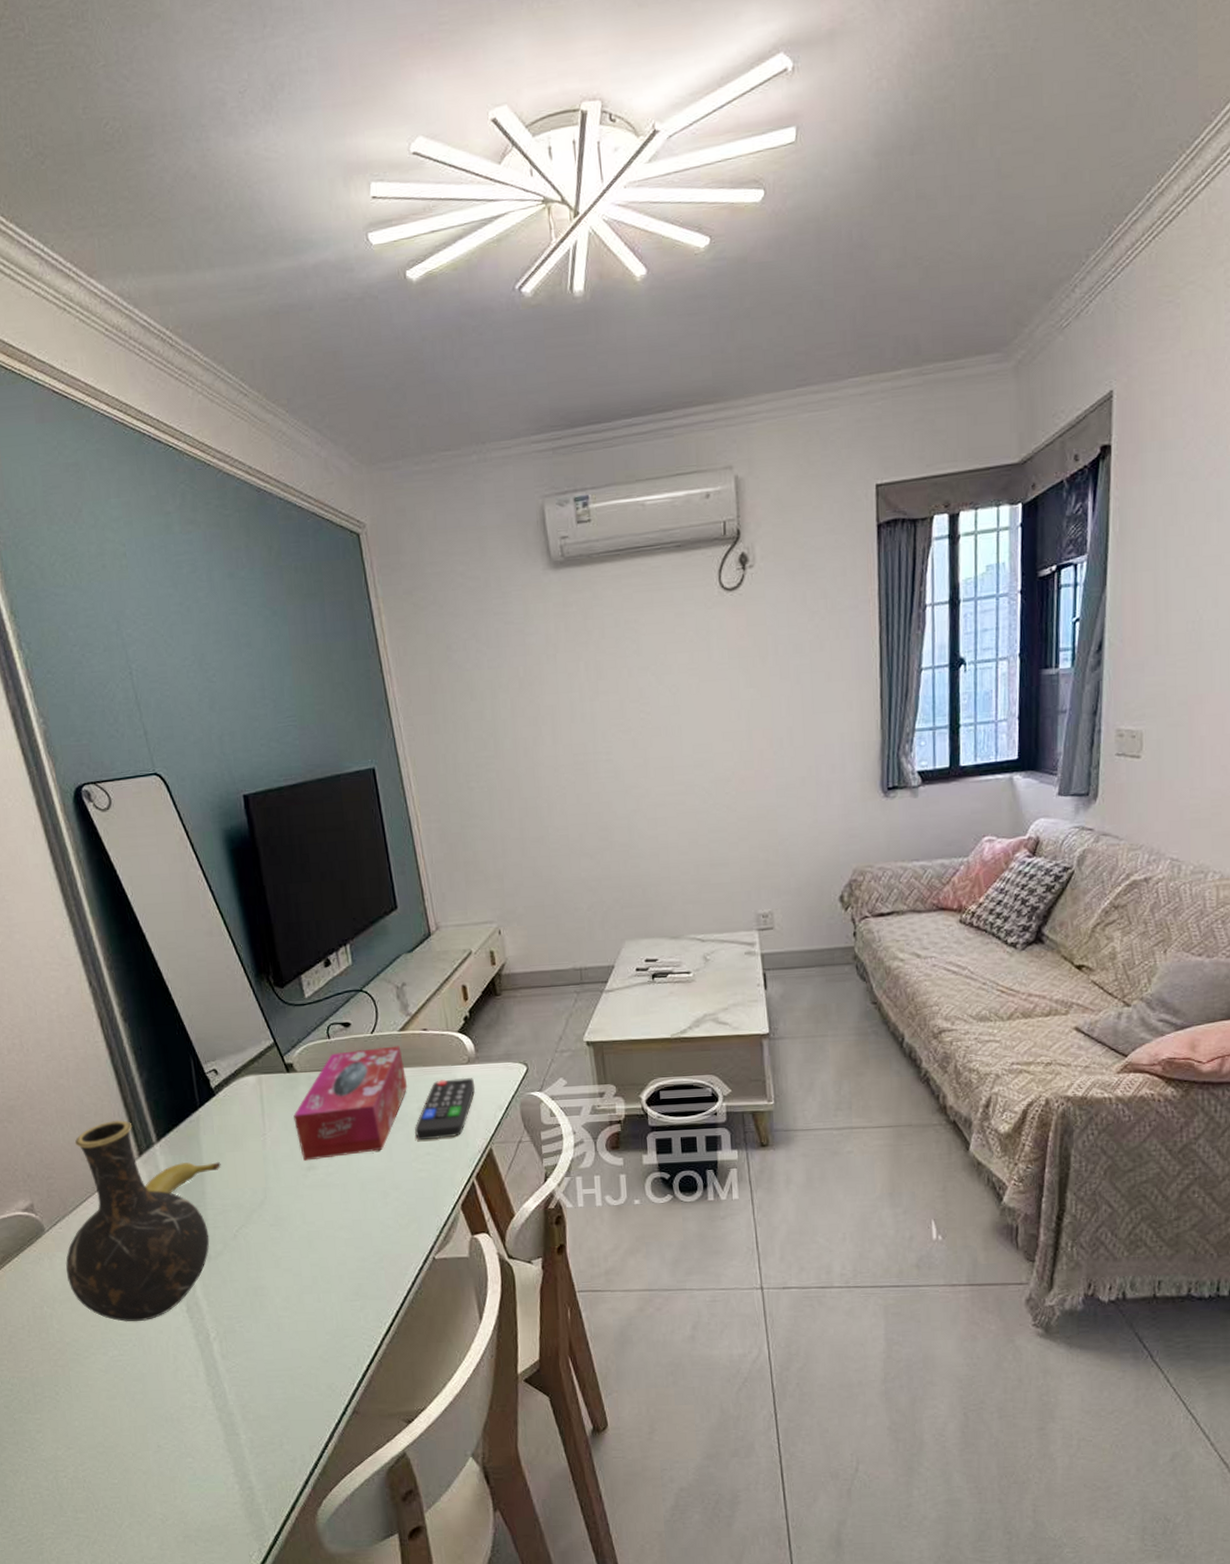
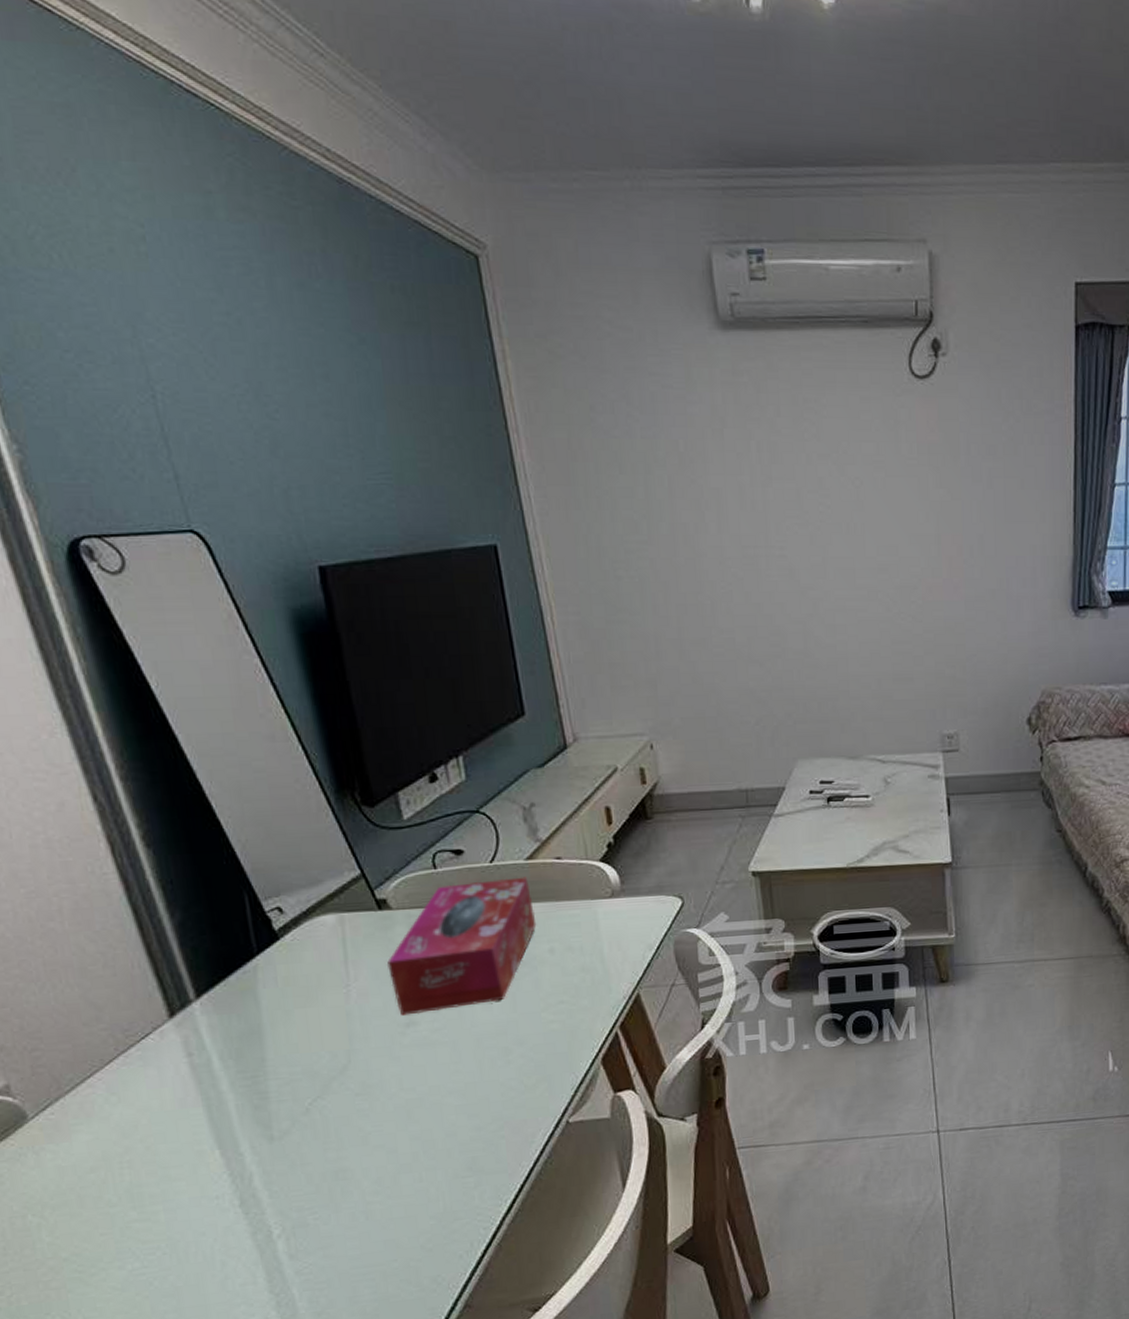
vase: present [66,1119,210,1322] -> none [60,972,272,1226]
banana: present [145,1162,221,1193] -> none [178,1021,288,1063]
remote control: present [414,1077,476,1141] -> none [544,913,621,988]

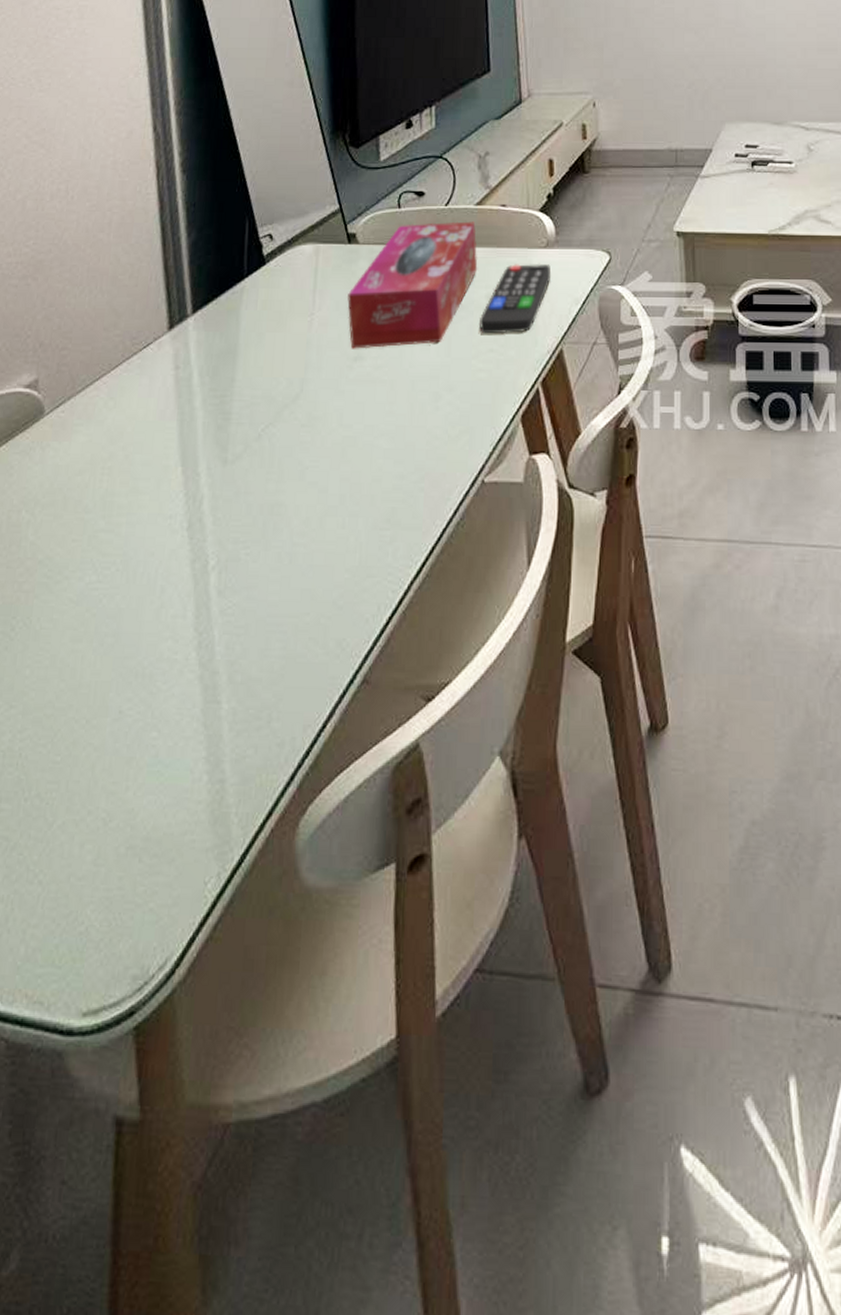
remote control: none [544,913,621,988] -> present [478,263,552,334]

